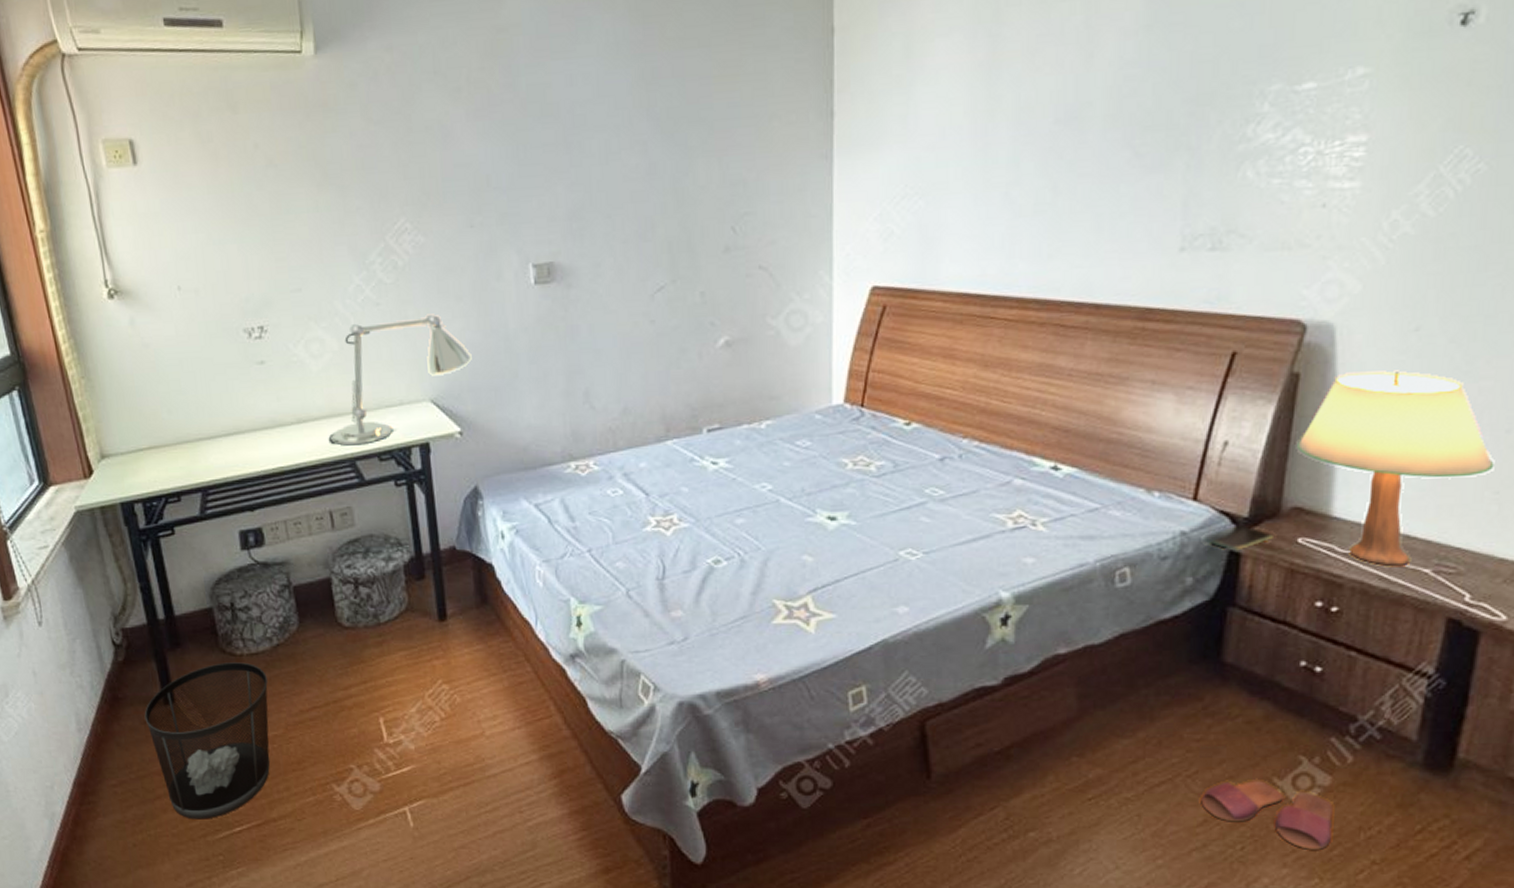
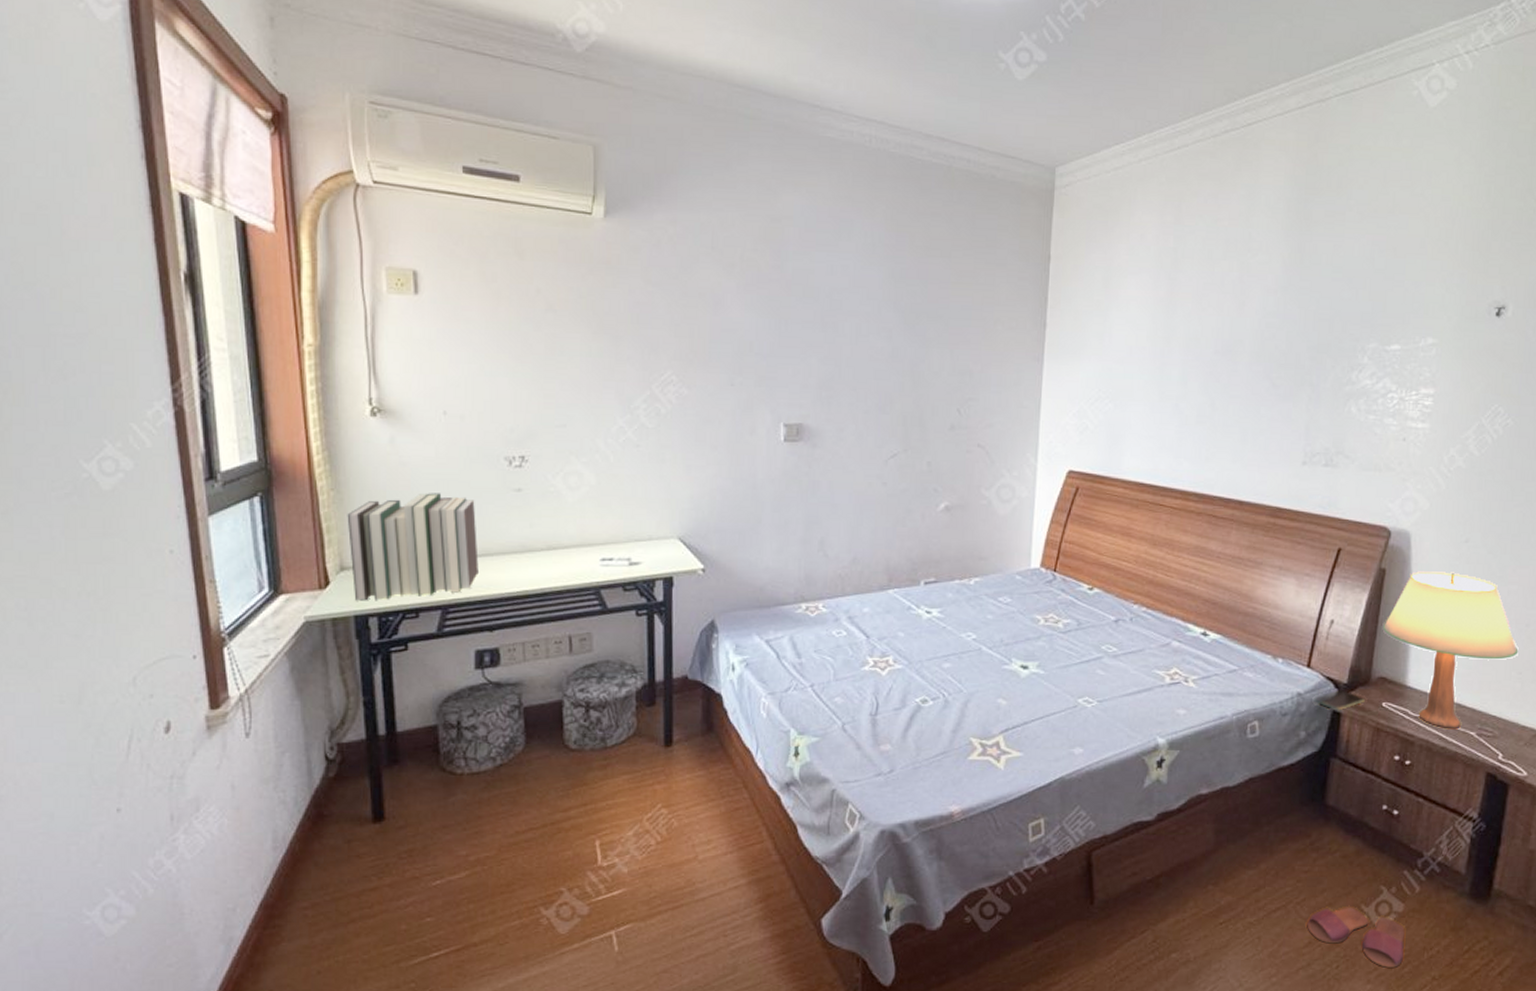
books: none [100,372,233,488] -> present [347,493,479,601]
waste bin: present [144,662,271,819] -> none [349,781,486,944]
desk lamp: present [328,315,470,446] -> none [576,460,719,575]

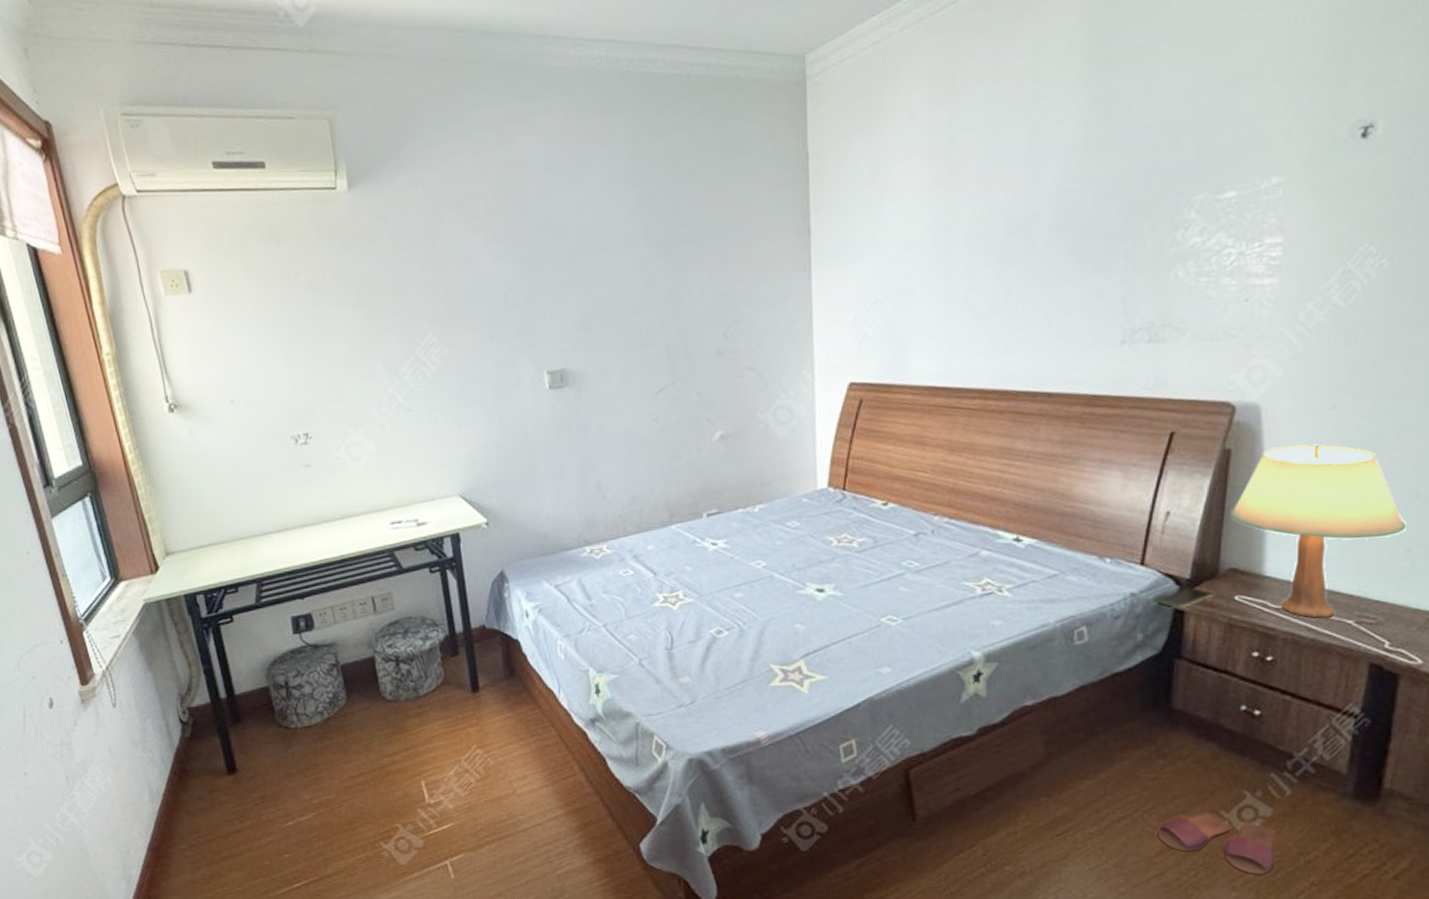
books: present [347,493,479,601] -> none [163,476,284,581]

